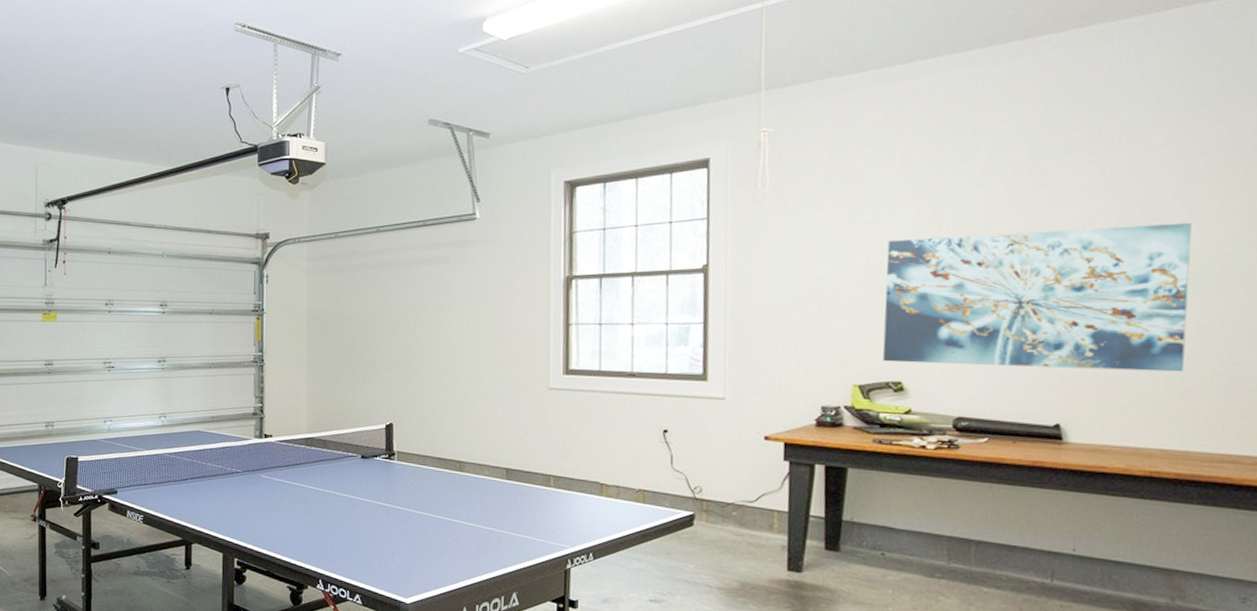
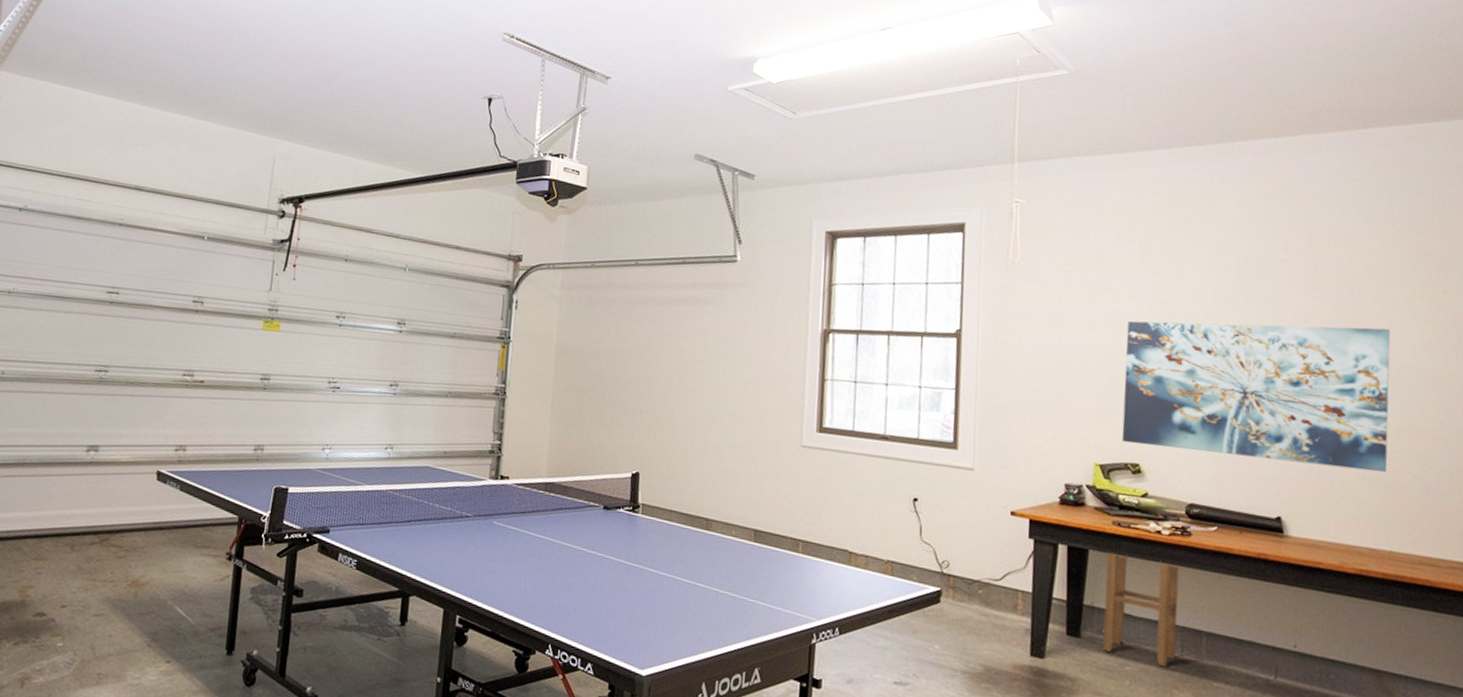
stool: none [863,469,946,576] -> present [1103,552,1180,668]

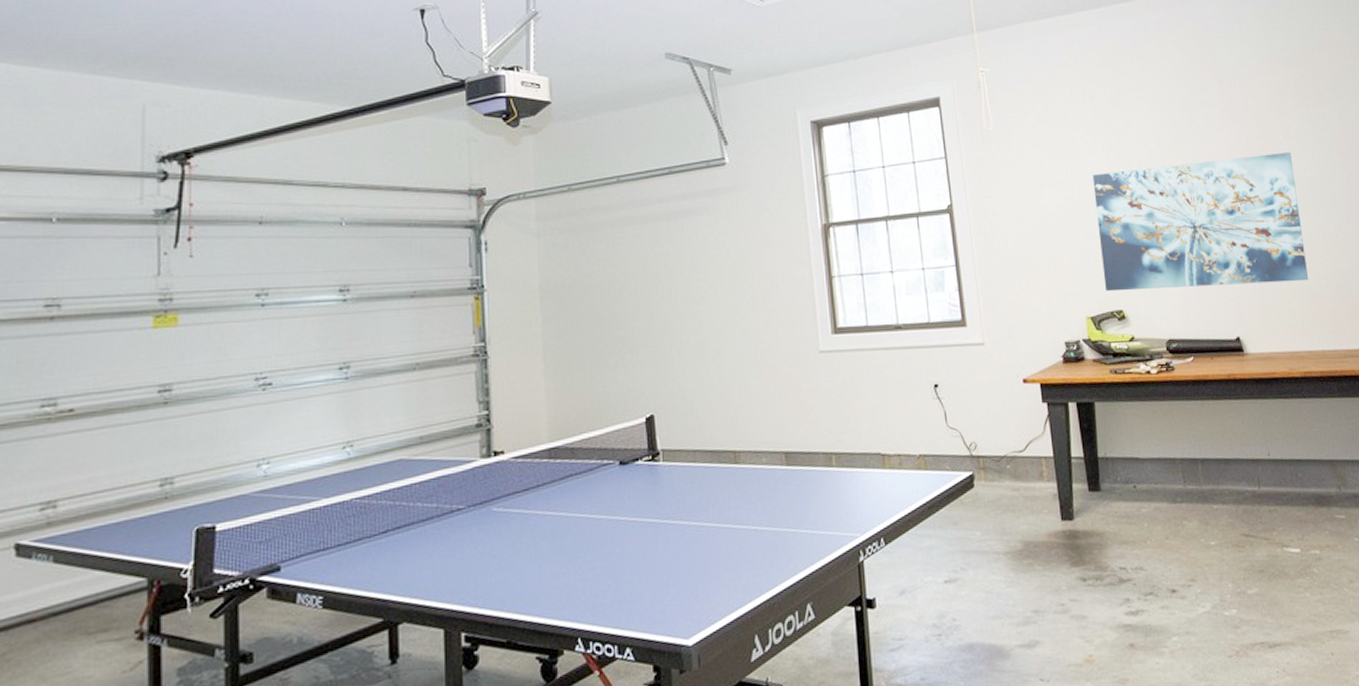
stool: present [1103,552,1180,668] -> none [1110,399,1180,502]

